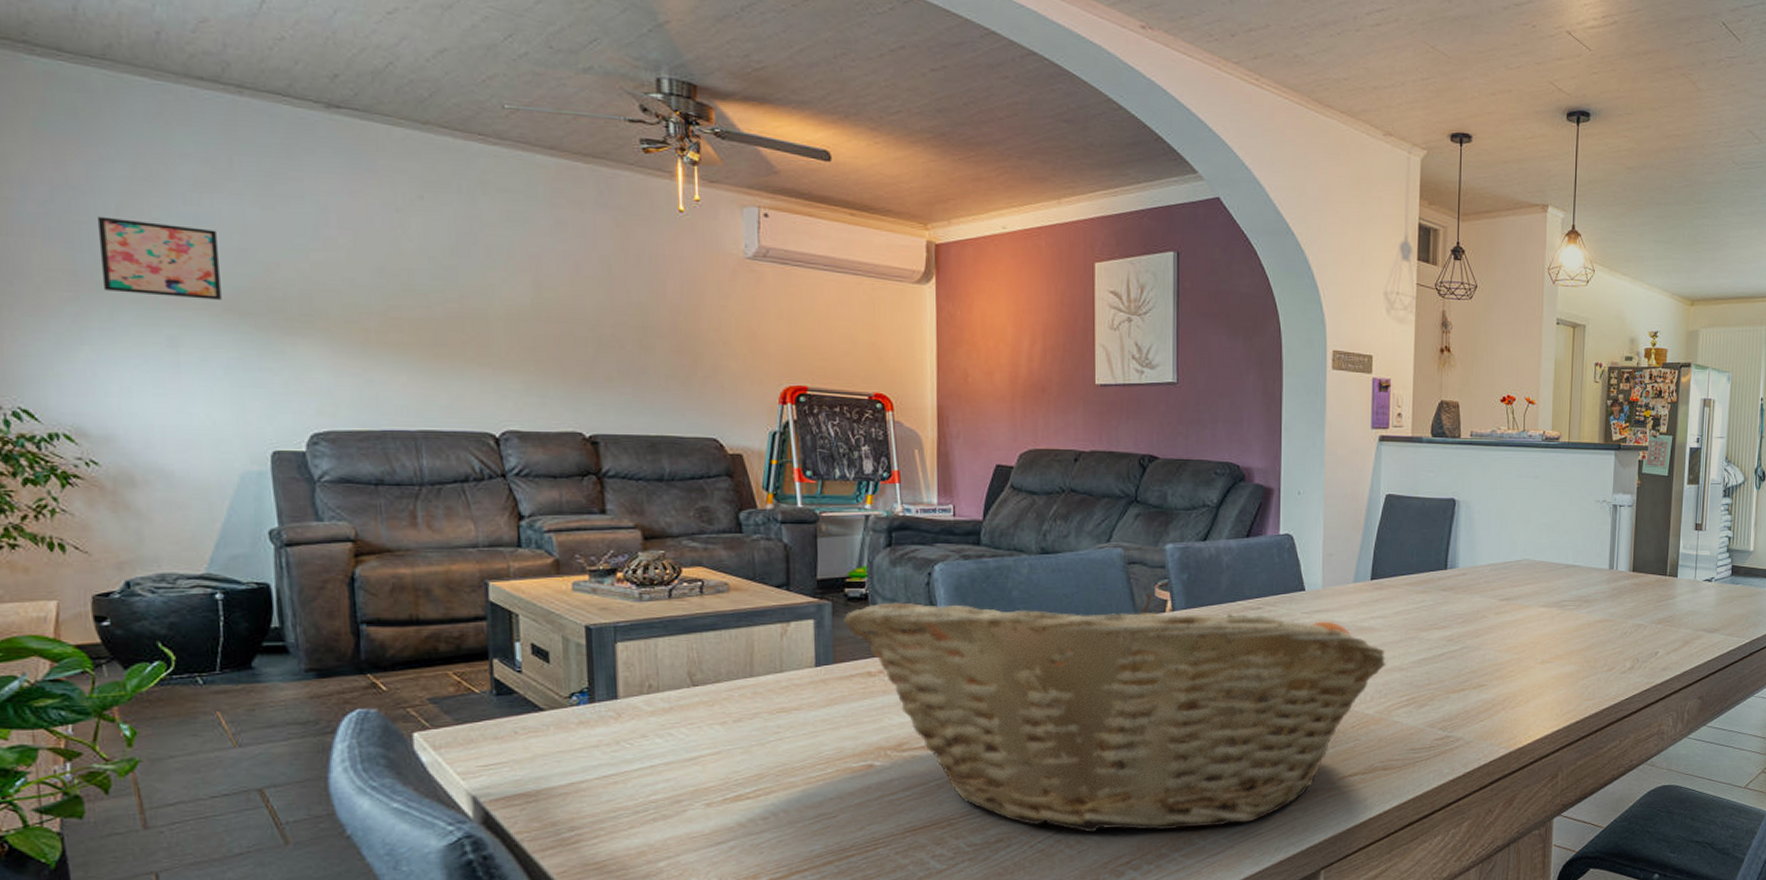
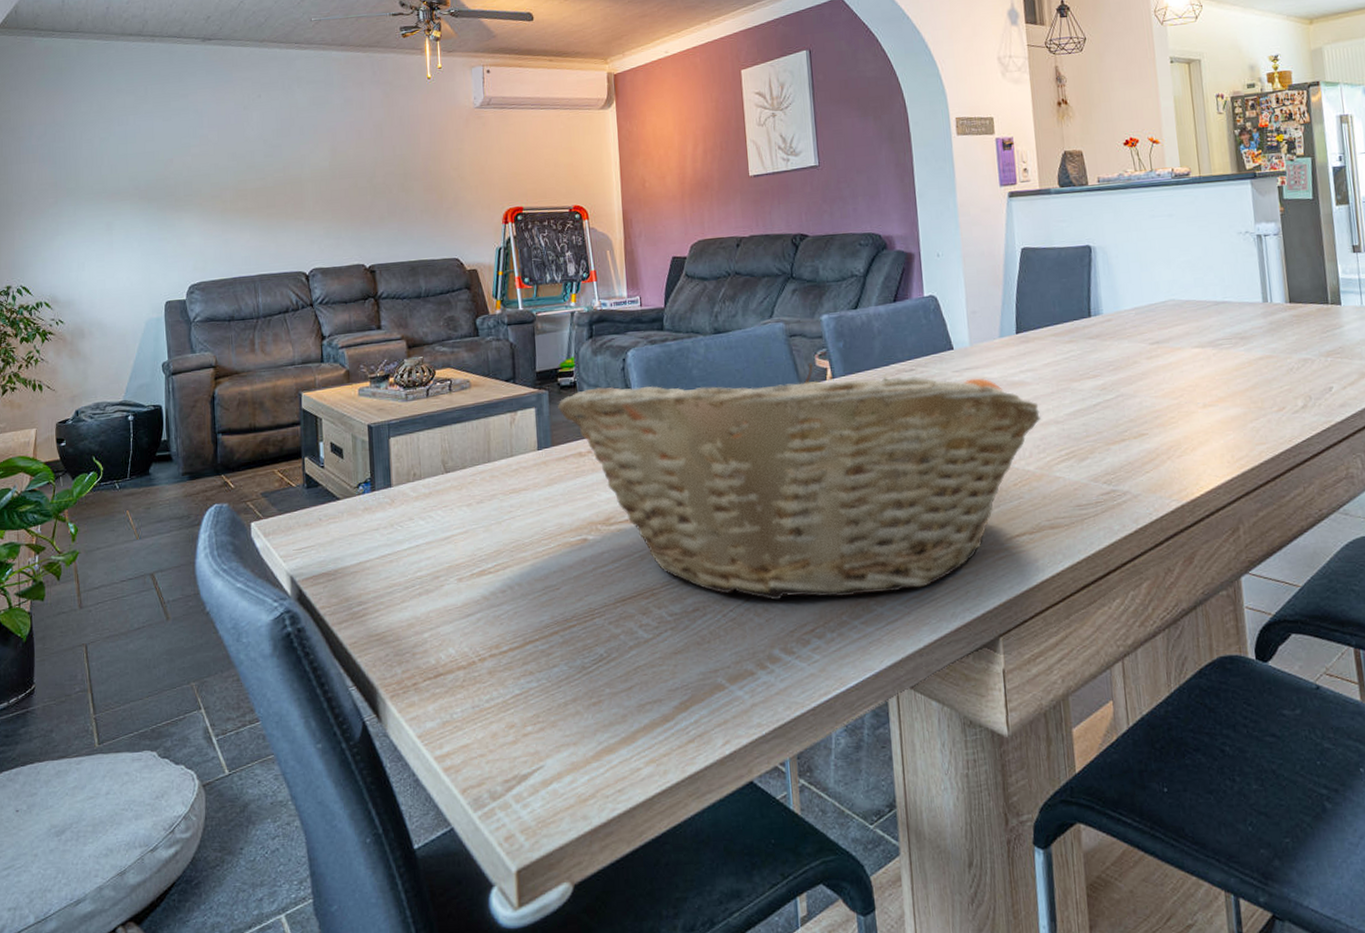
wall art: present [96,216,222,300] -> none [69,141,138,195]

